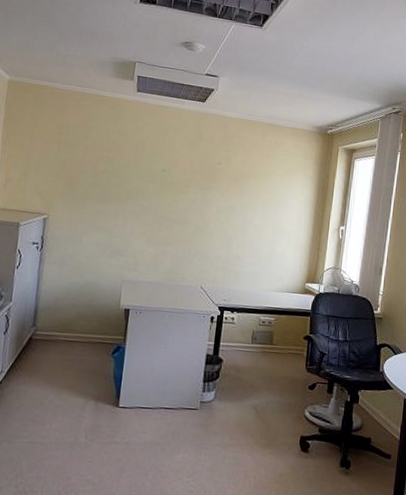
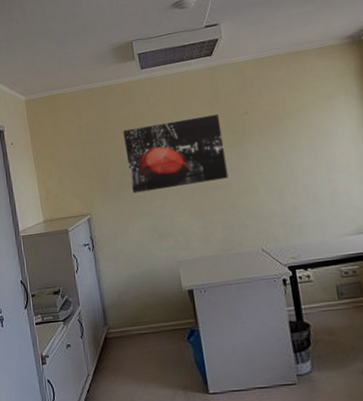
wall art: none [96,143,197,216] -> present [123,114,229,194]

